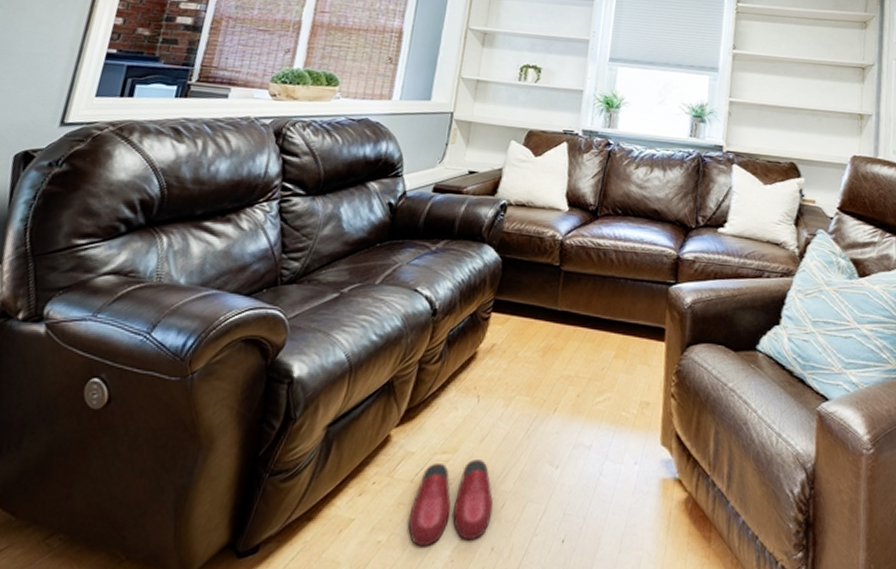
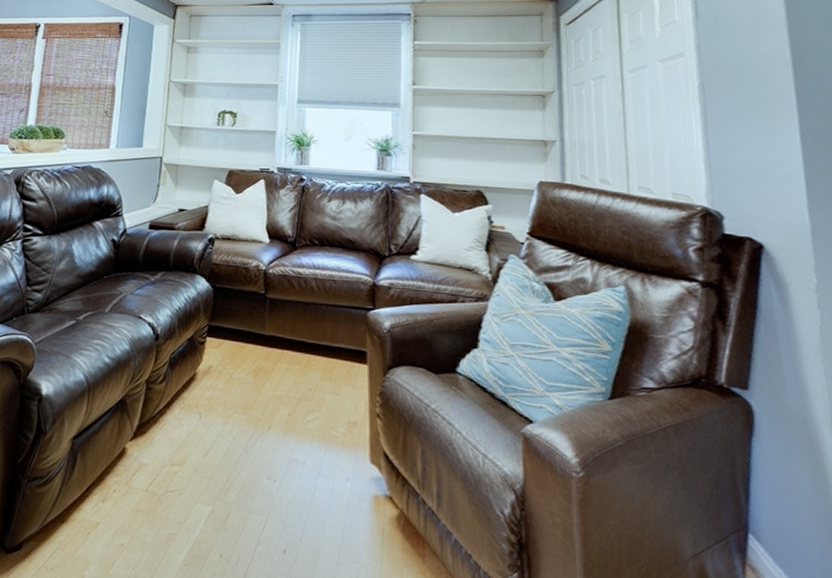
slippers: present [408,460,494,547] -> none [145,472,220,551]

